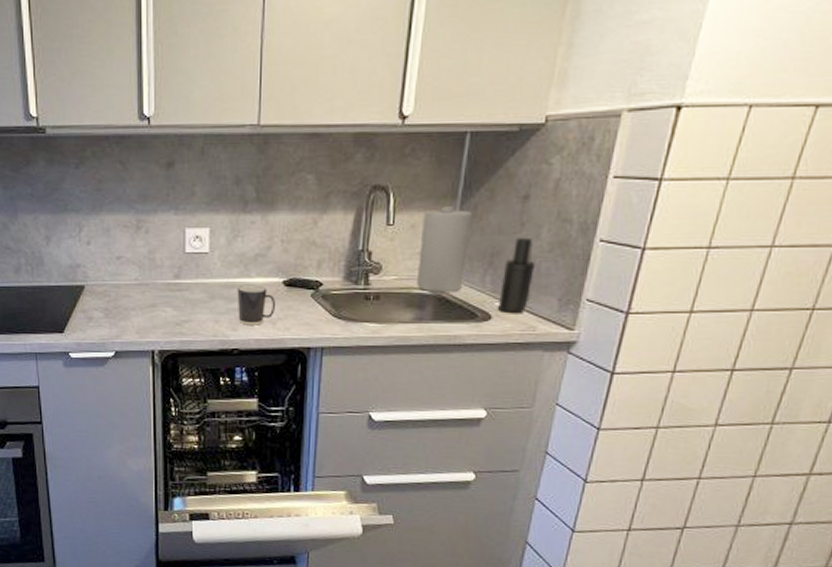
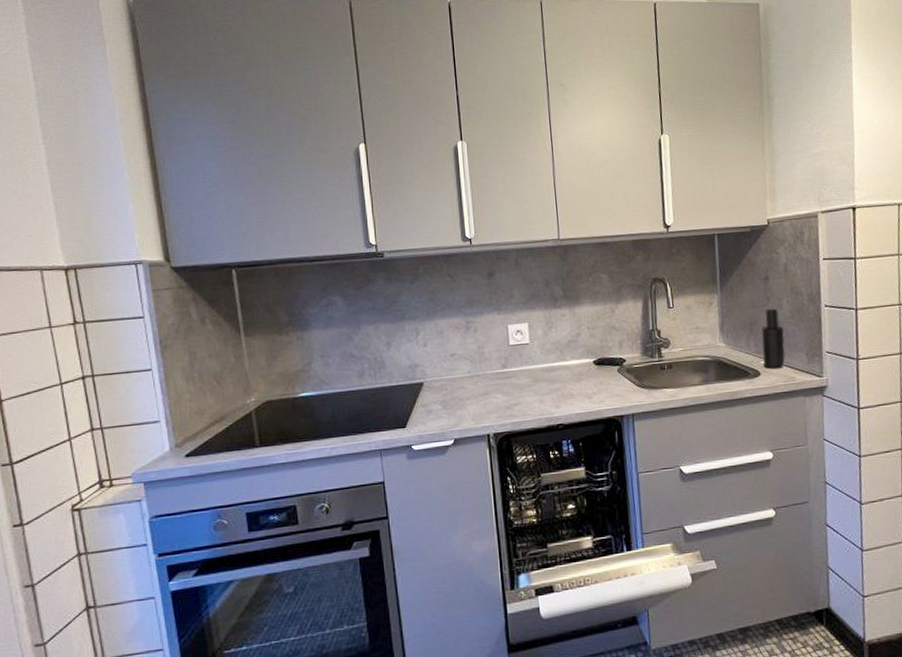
mug: present [237,284,276,325] -> none [556,366,590,402]
paper towel holder: present [417,206,473,293] -> none [694,289,734,358]

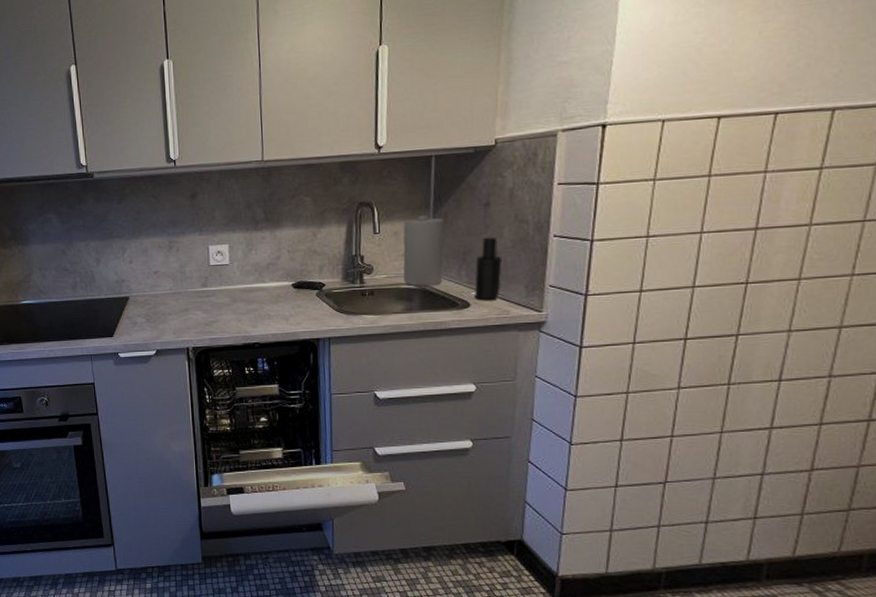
paper towel holder: none [694,289,734,358] -> present [403,215,445,287]

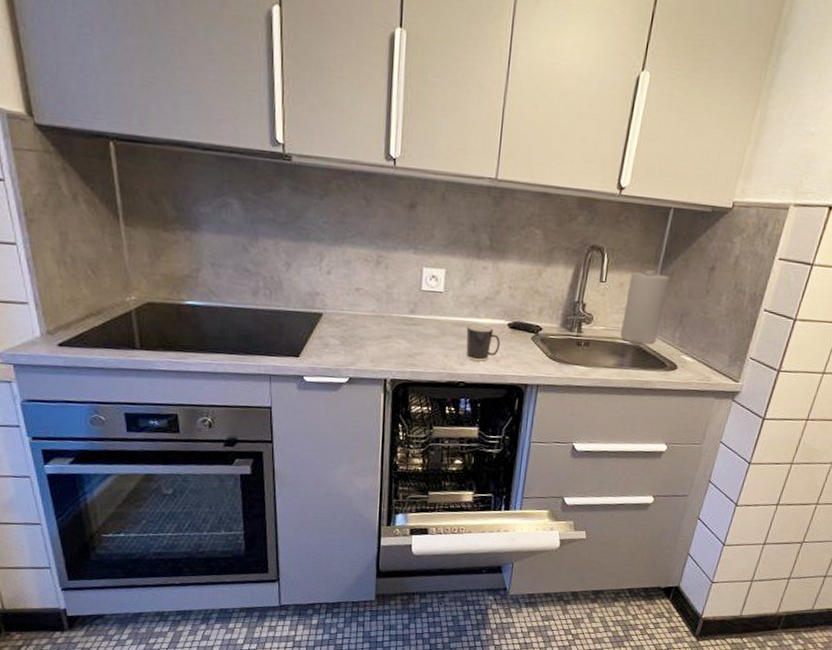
mug: none [254,288,288,322] -> present [465,324,501,362]
soap dispenser: present [475,237,501,301] -> none [683,302,714,367]

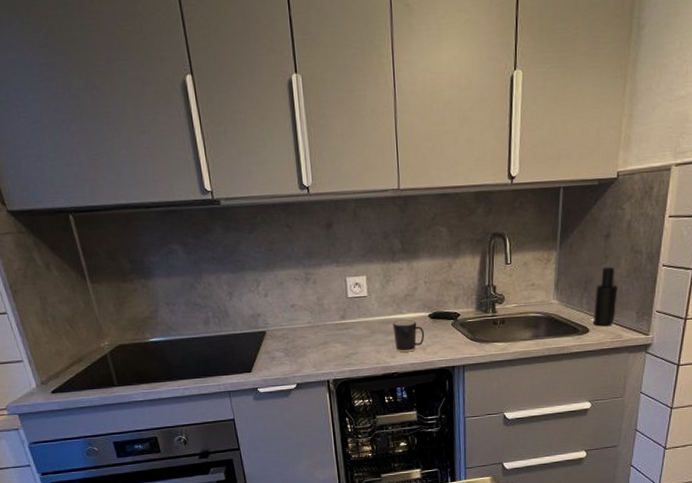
paper towel holder: present [620,270,671,345] -> none [532,246,570,315]
soap dispenser: none [683,302,714,367] -> present [594,266,617,327]

